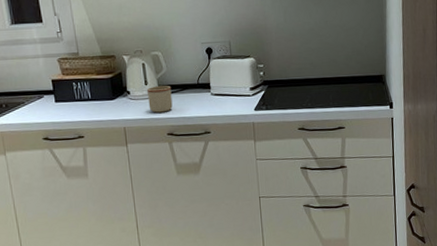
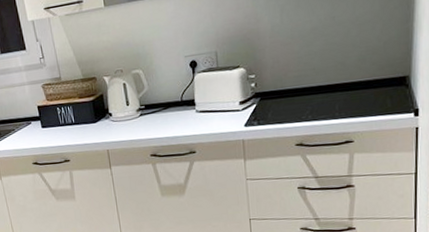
mug: present [146,85,173,113] -> none [128,104,156,134]

